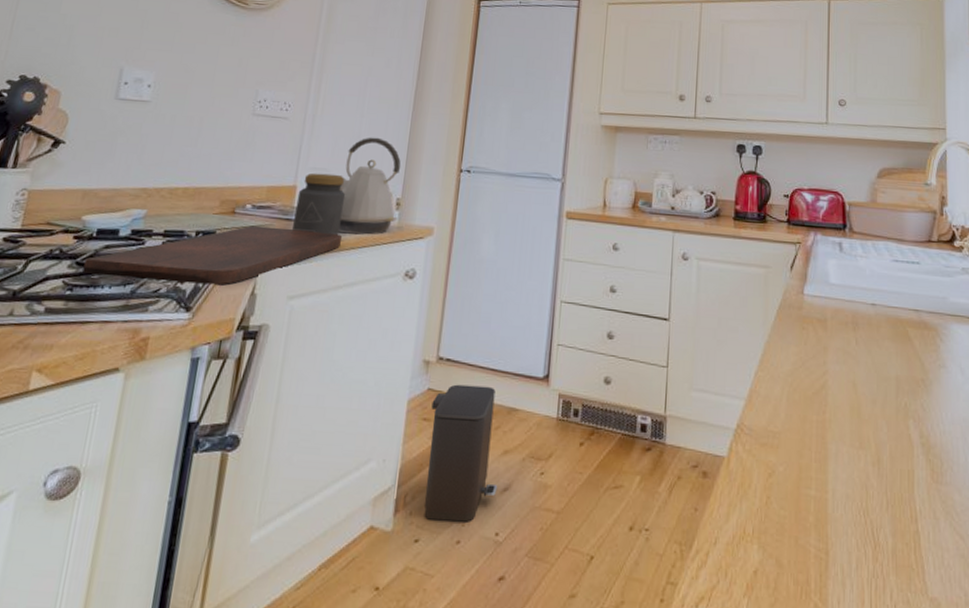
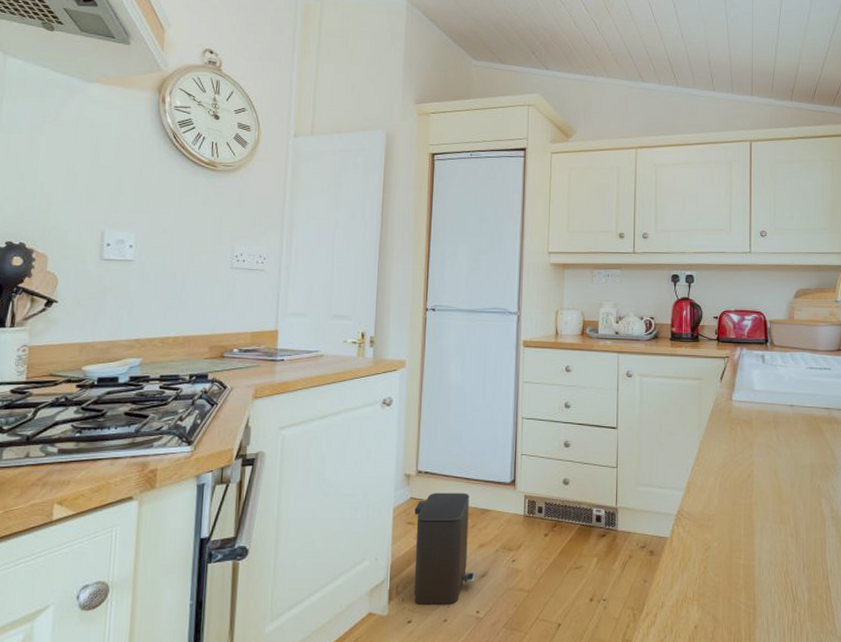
cutting board: present [82,225,343,285] -> none [89,367,324,421]
jar: present [291,173,346,236] -> none [277,318,324,372]
kettle: present [338,137,401,235] -> none [317,283,372,370]

